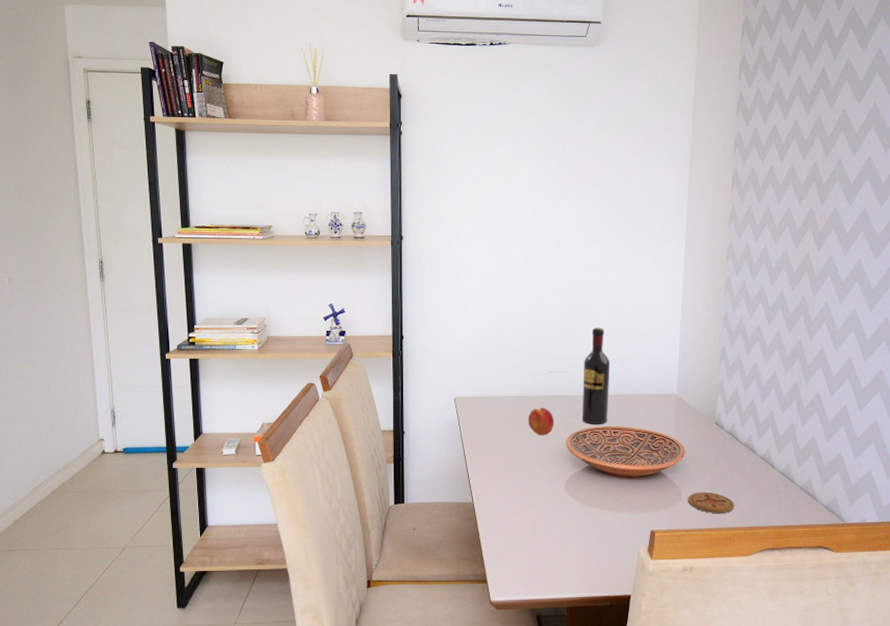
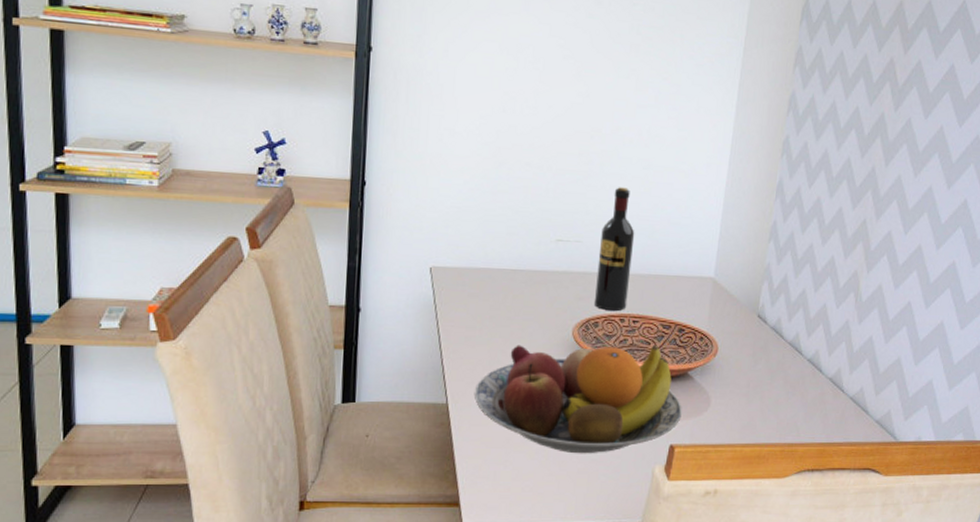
fruit bowl: none [493,450,659,540] -> present [474,344,682,454]
peach: present [528,408,555,436] -> none [525,286,560,322]
coaster: present [688,492,734,513] -> none [718,399,773,426]

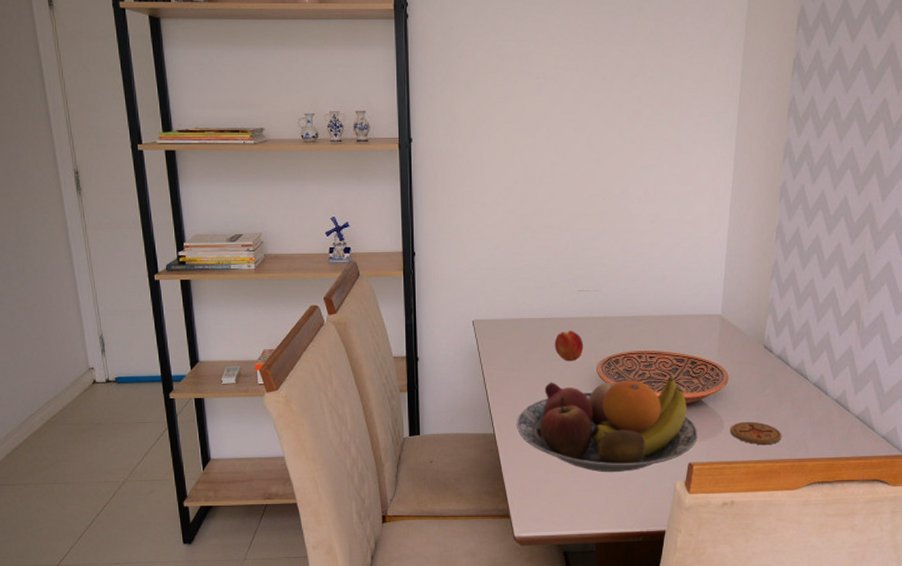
peach: none [525,286,560,322] -> present [554,331,584,362]
wine bottle: present [594,187,635,311] -> none [614,240,647,348]
coaster: none [718,399,773,426] -> present [731,421,782,444]

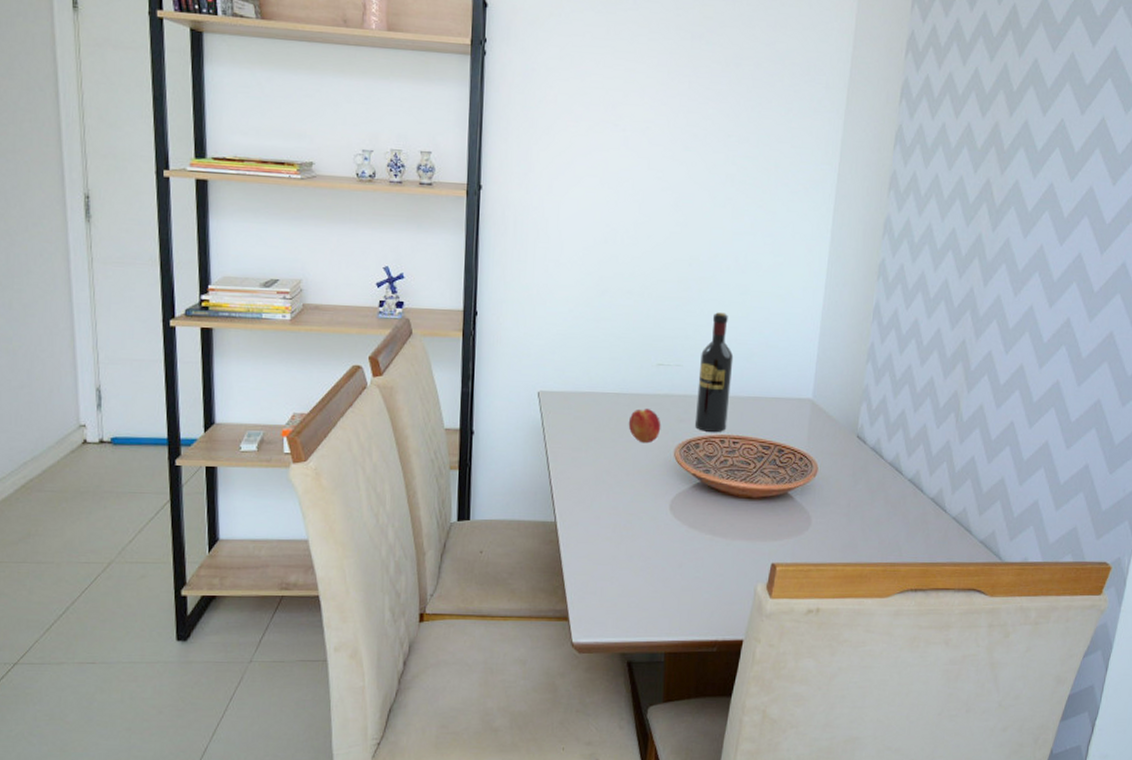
fruit bowl: present [516,376,698,473] -> none [580,465,783,572]
wine bottle: none [614,240,647,348] -> present [694,312,734,432]
coaster: present [731,421,782,444] -> none [818,518,874,545]

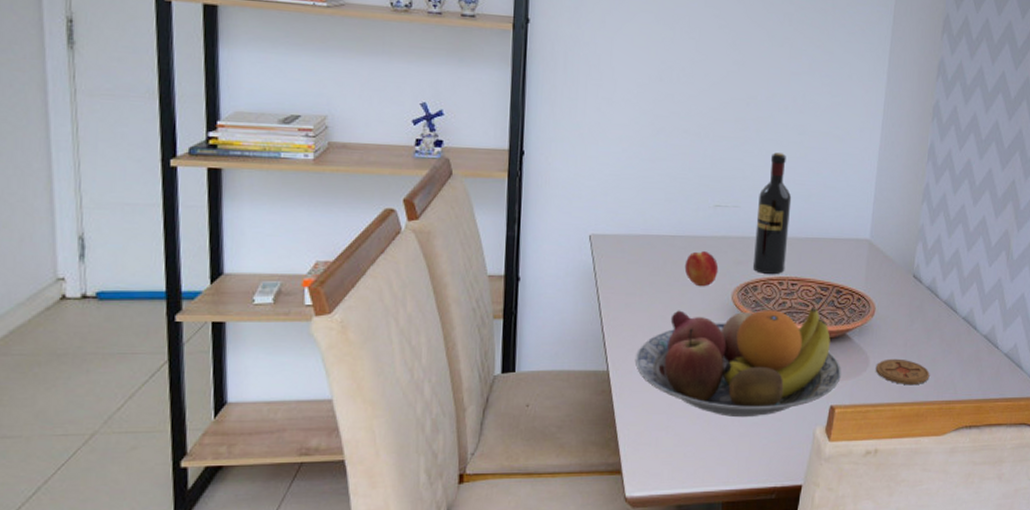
fruit bowl: none [580,465,783,572] -> present [634,307,841,418]
coaster: none [818,518,874,545] -> present [876,358,930,384]

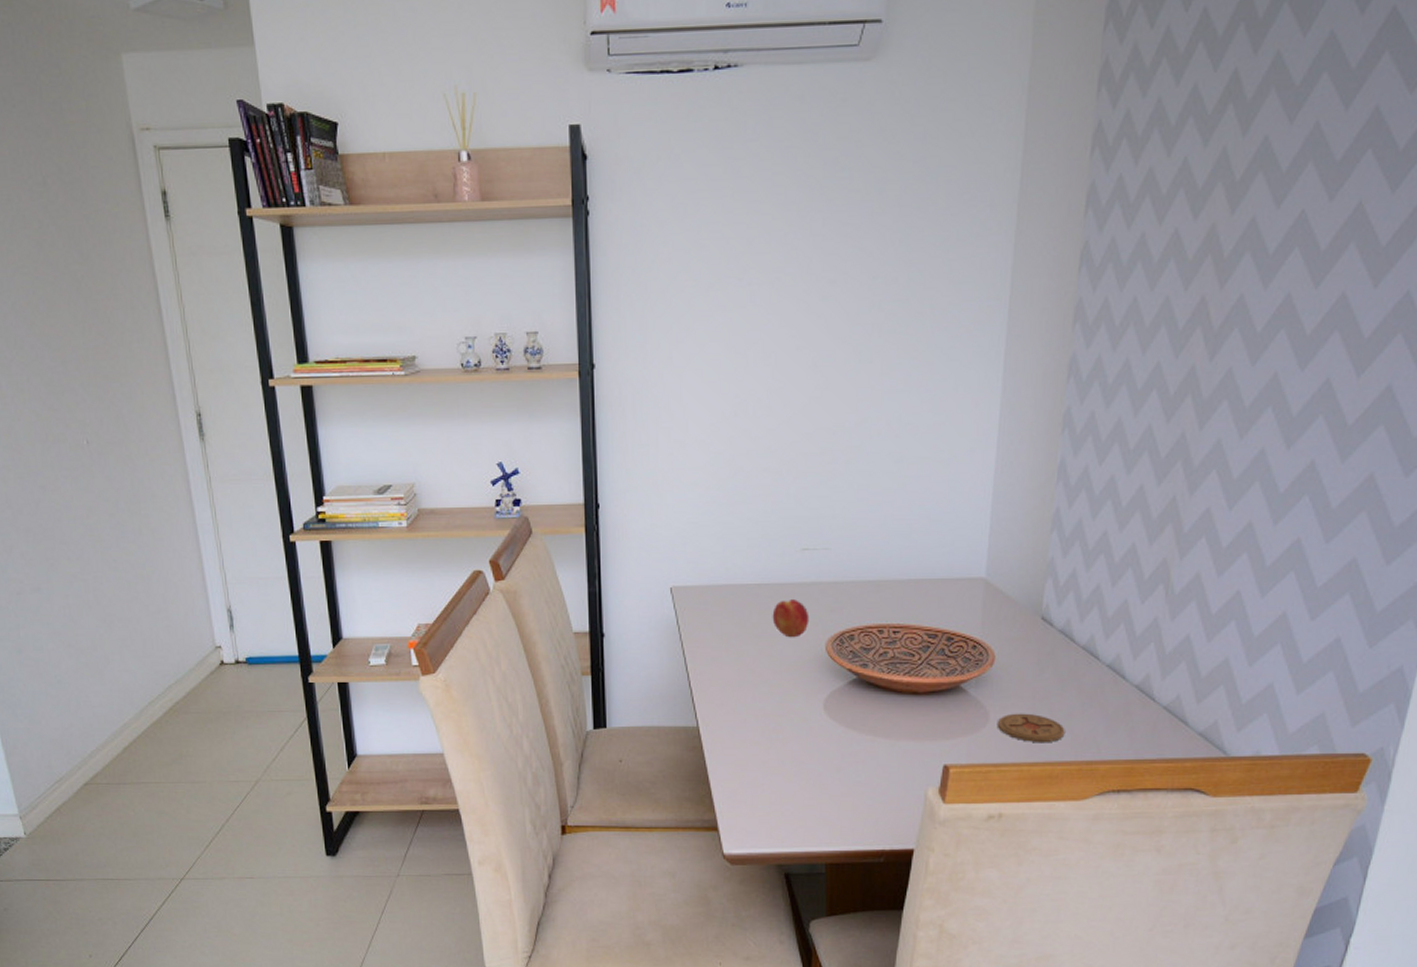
fruit bowl: present [634,307,841,418] -> none [725,656,956,776]
wine bottle: present [752,152,792,274] -> none [847,485,890,621]

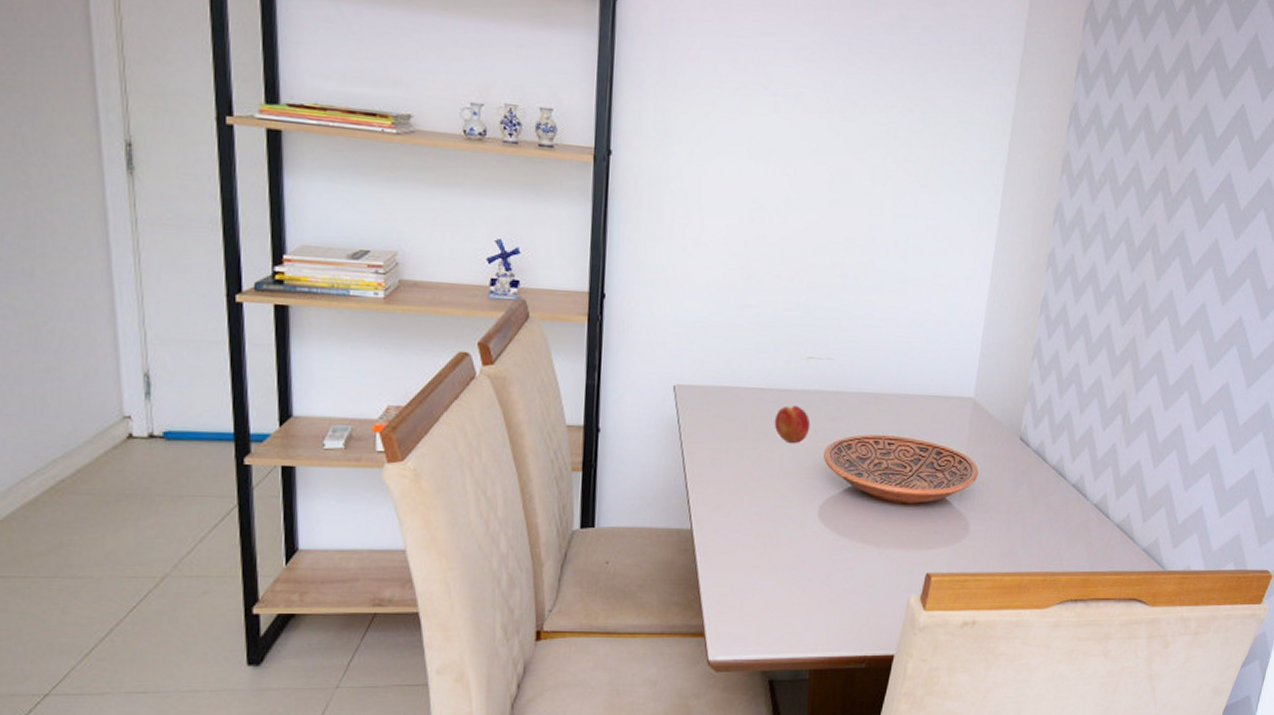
coaster: present [998,713,1065,742] -> none [977,526,1034,554]

